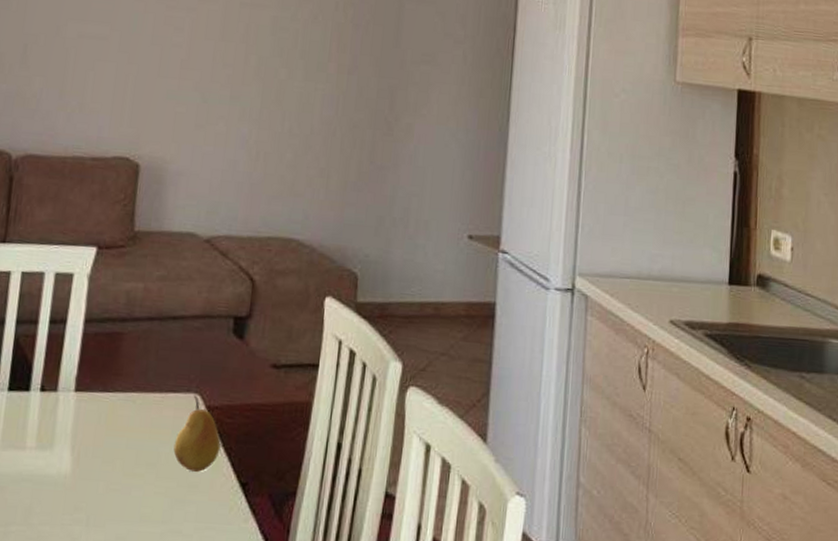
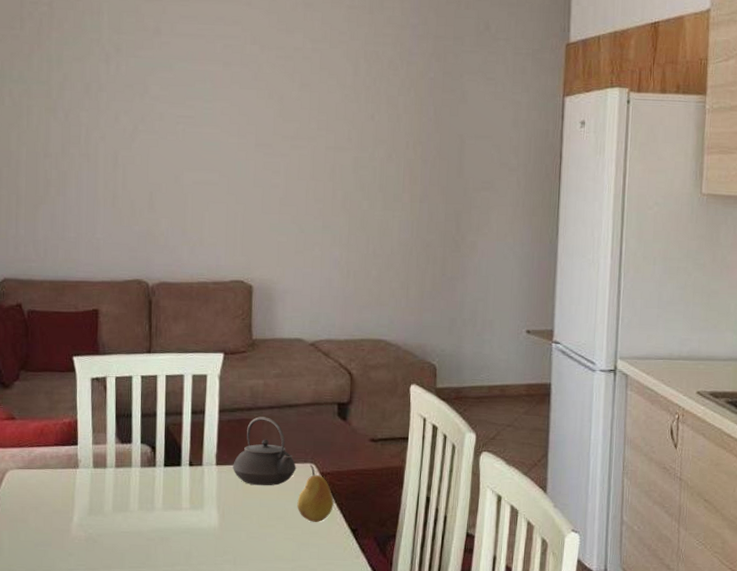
teapot: none [95,330,177,422] -> present [233,416,296,486]

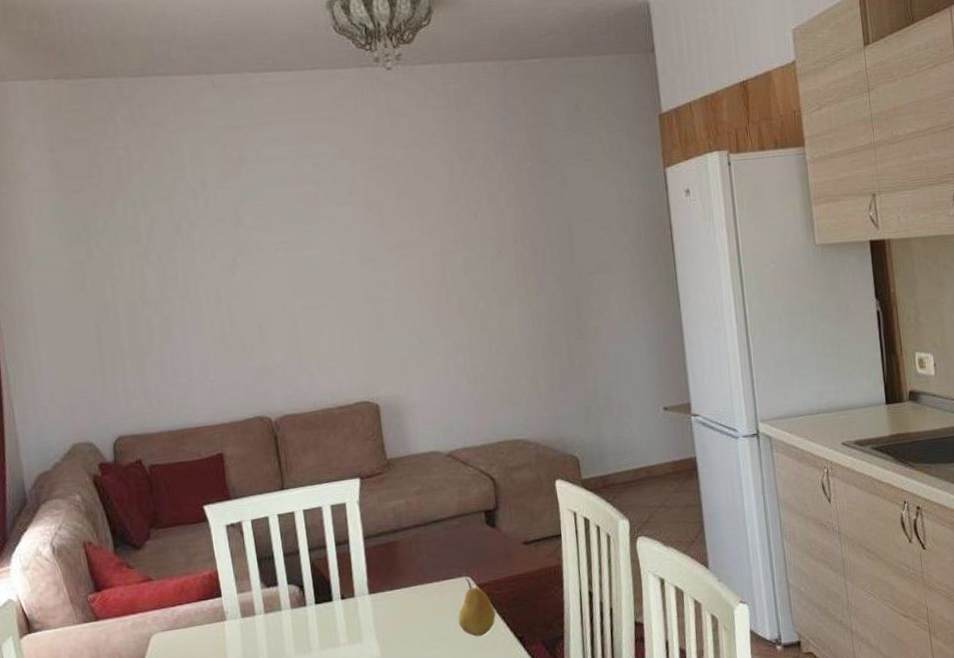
teapot: present [233,416,296,486] -> none [386,536,452,609]

